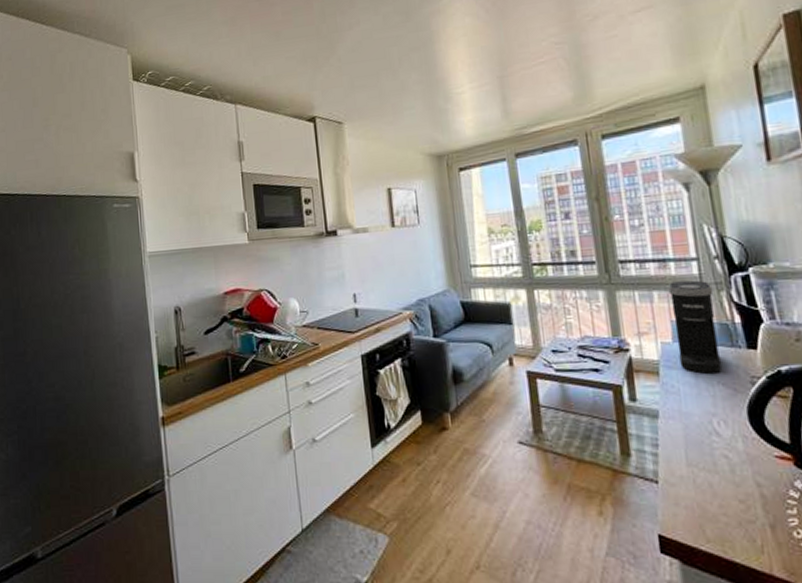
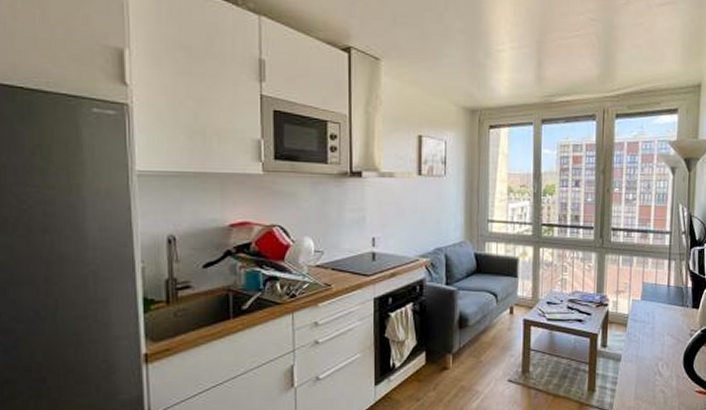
coffee maker: present [667,280,723,374] -> none [643,250,677,327]

